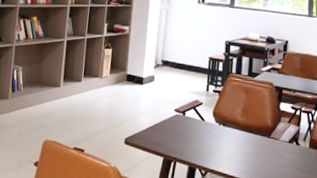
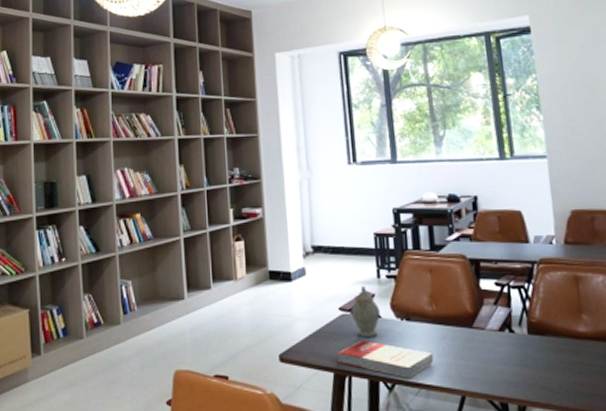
book: none [167,136,238,169] -> present [336,340,434,378]
teapot: none [183,95,205,135] -> present [351,285,380,337]

